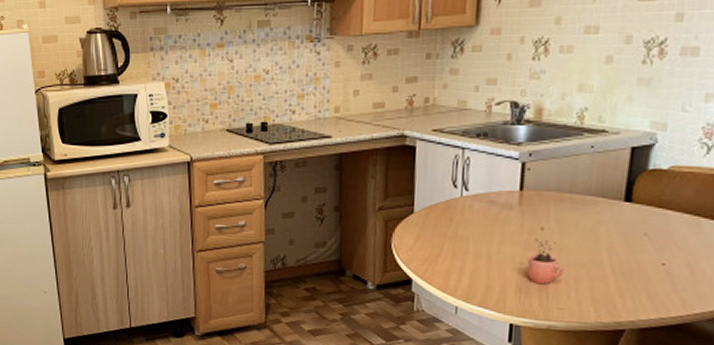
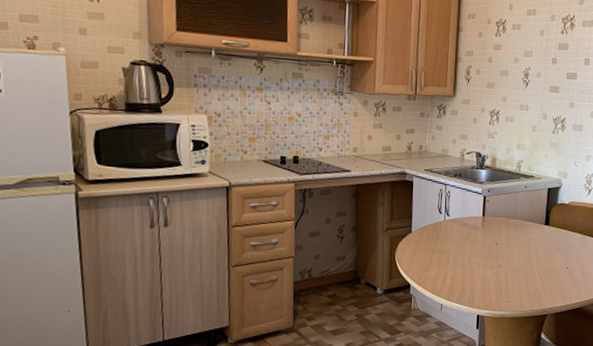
cocoa: present [526,238,565,285] -> none [487,251,511,285]

